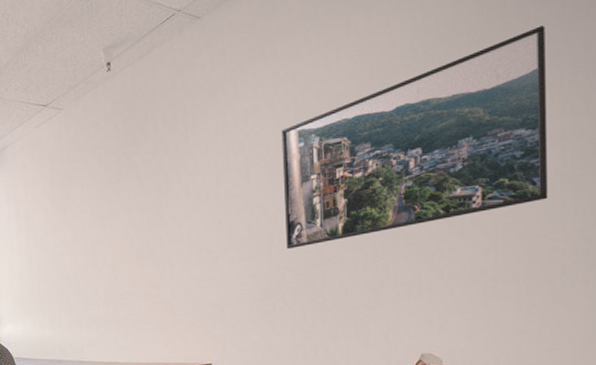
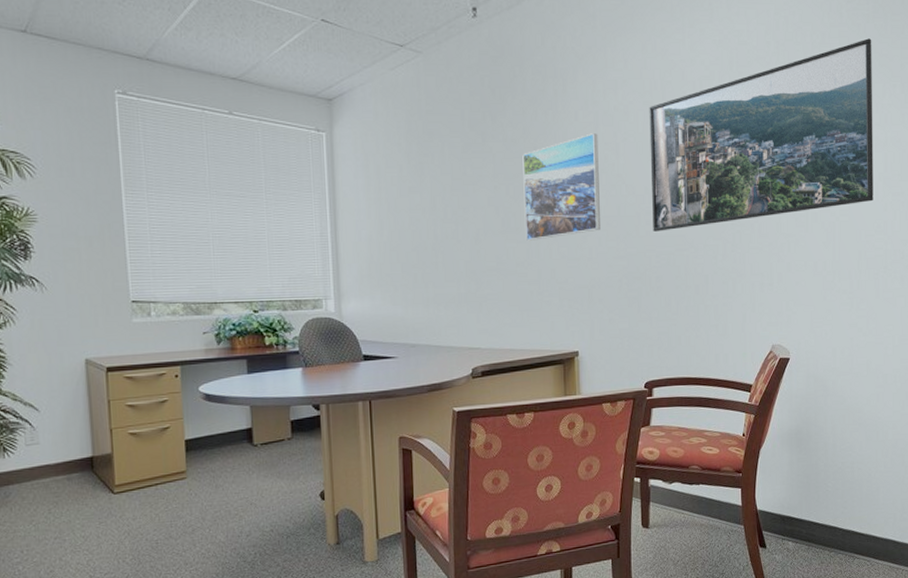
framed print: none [155,161,232,266] -> present [522,133,600,241]

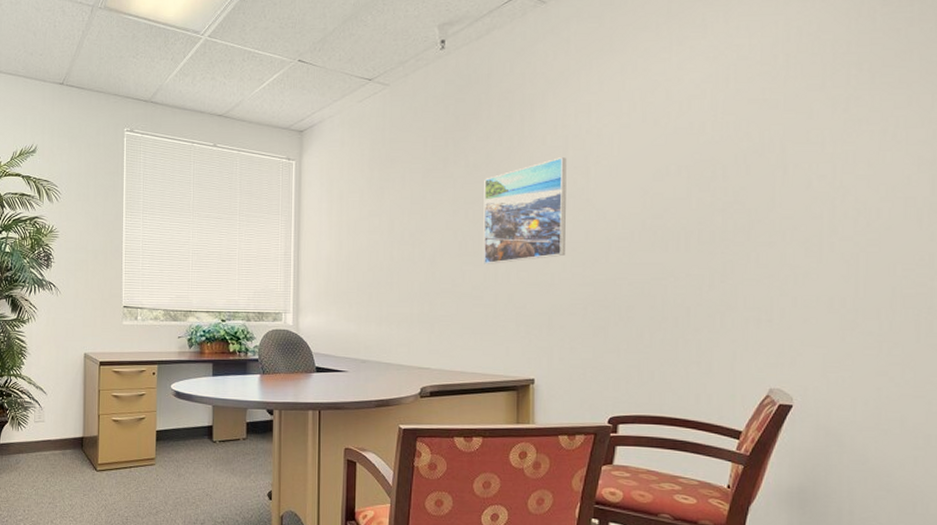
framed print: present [649,38,874,232] -> none [625,44,917,259]

